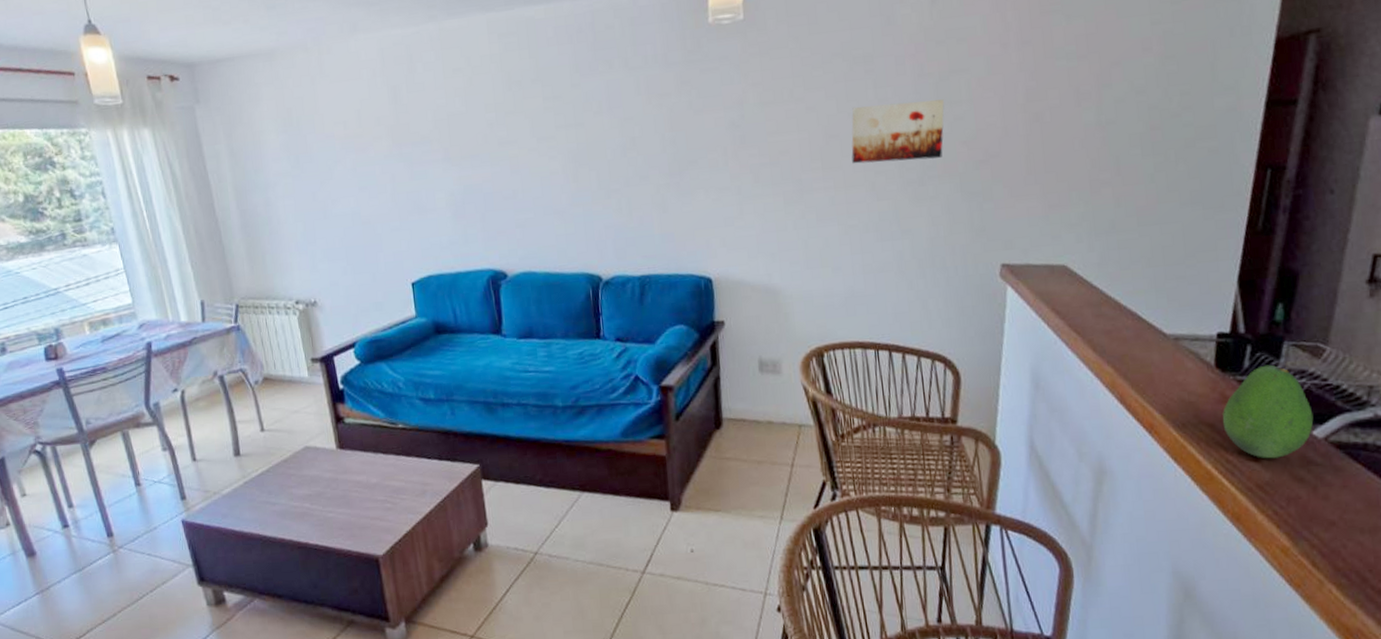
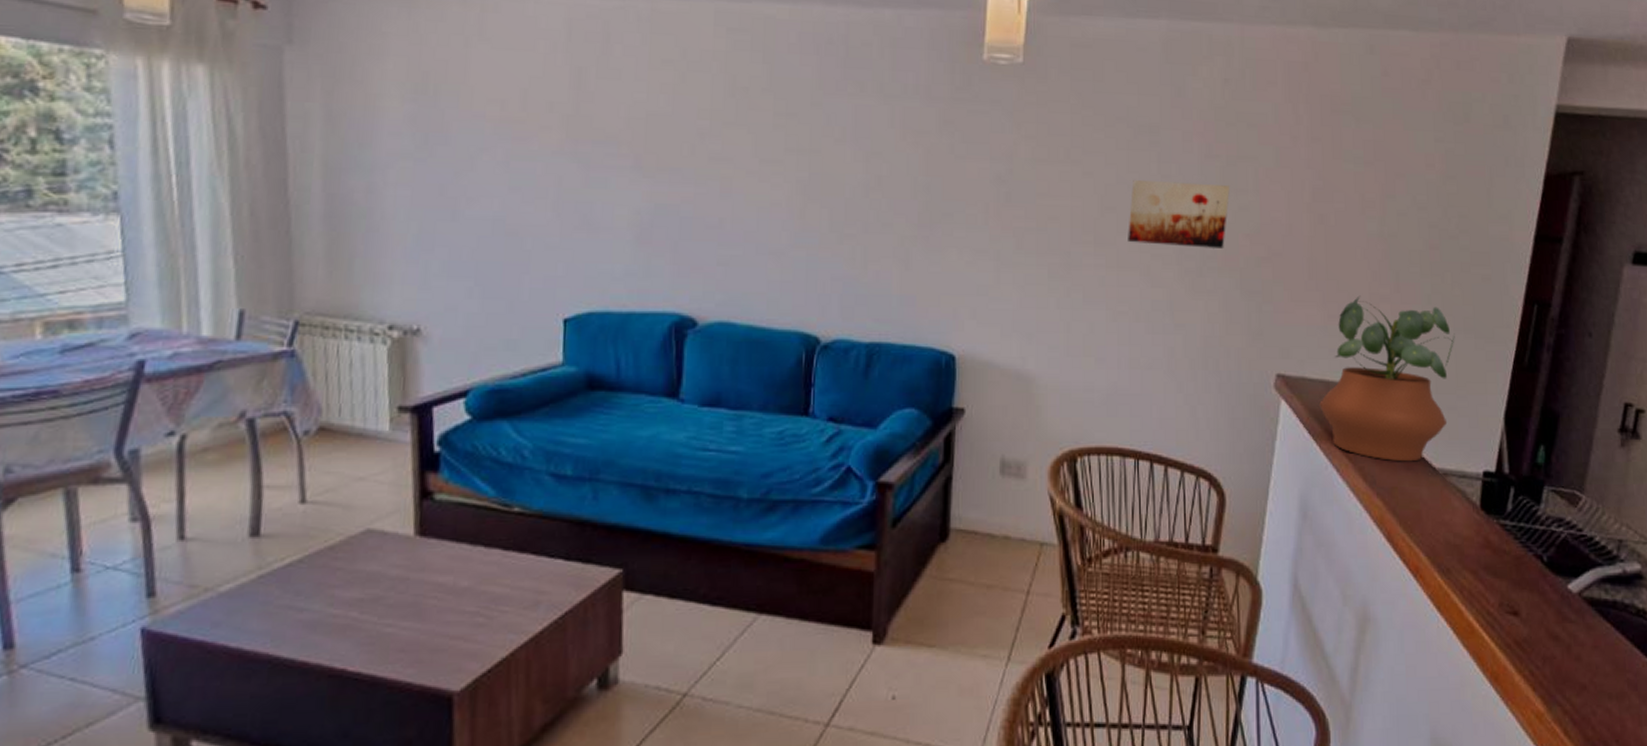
potted plant: none [1045,183,1182,332] -> present [1319,295,1455,462]
fruit: present [1222,364,1314,459] -> none [1485,510,1569,613]

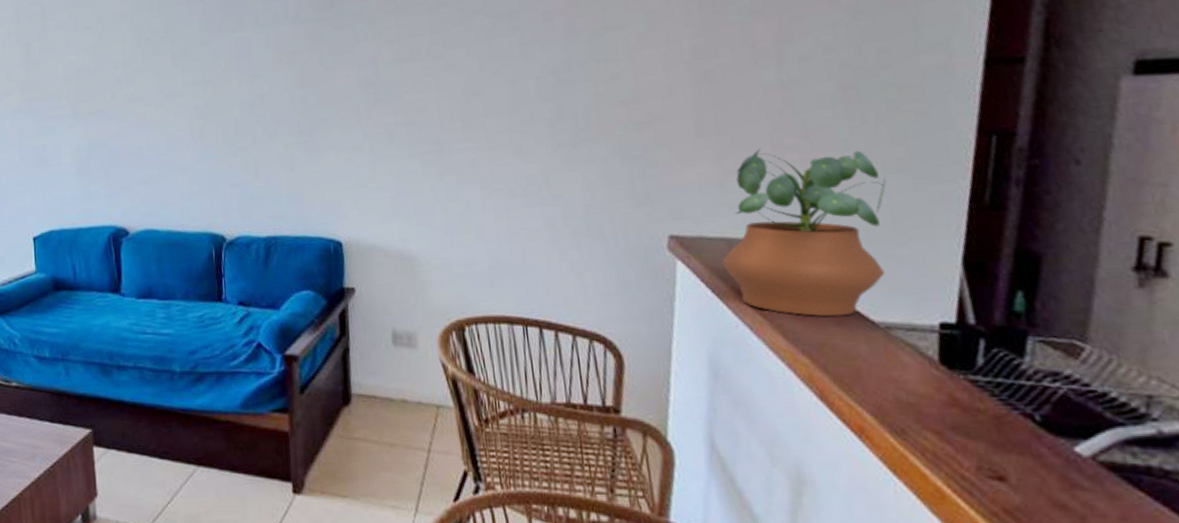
wall art: present [1128,179,1230,250] -> none [495,57,599,124]

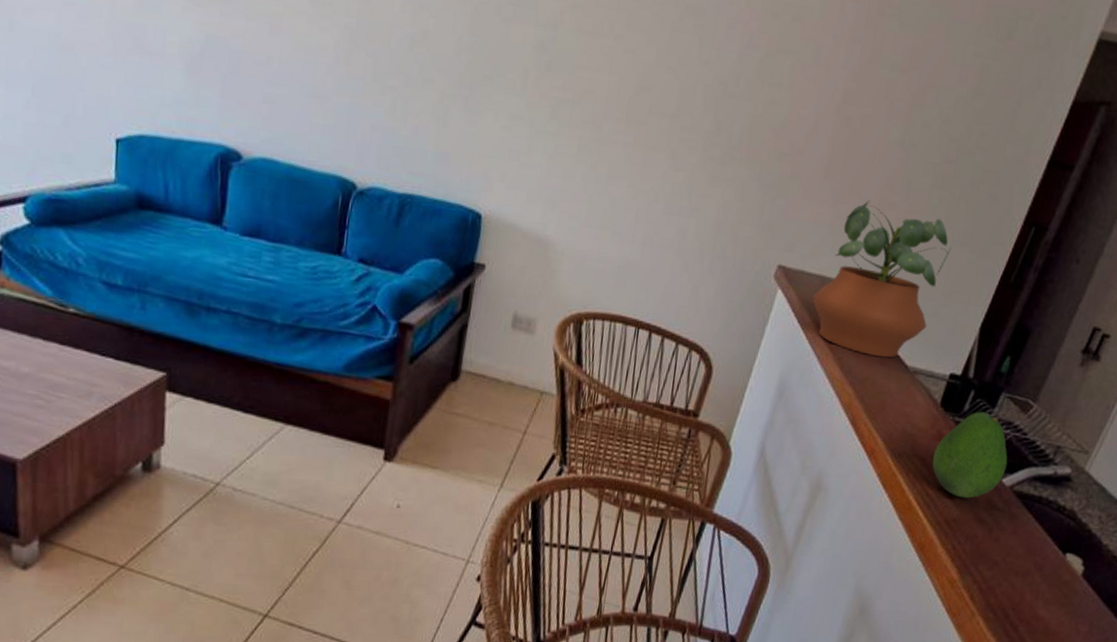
fruit: none [952,363,1075,478] -> present [932,411,1008,499]

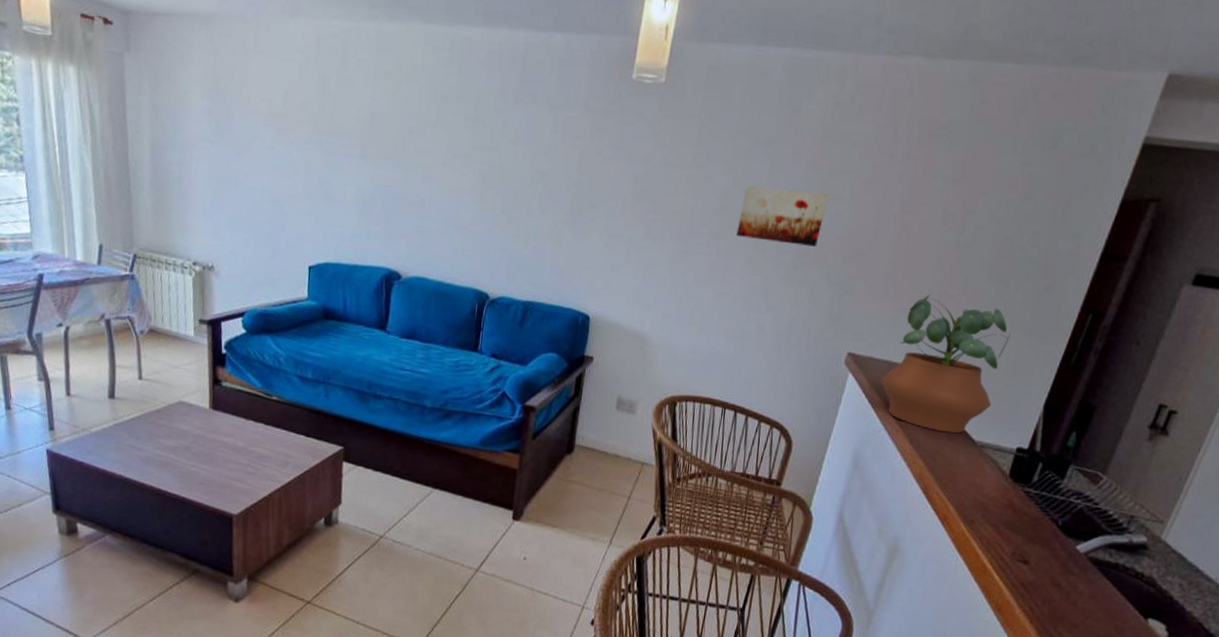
wall art: none [658,61,765,140] -> present [736,184,828,247]
fruit: present [932,411,1008,499] -> none [1004,482,1081,564]

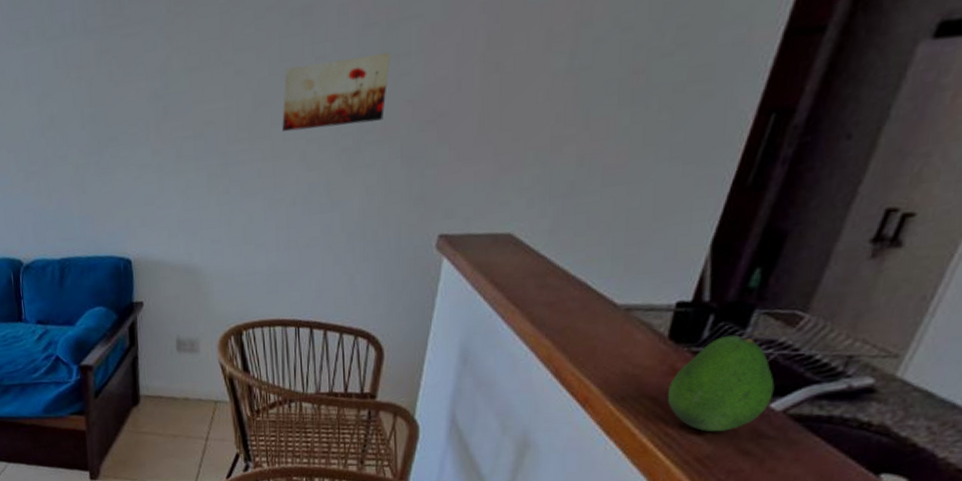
potted plant: present [881,294,1011,434] -> none [485,138,657,303]
fruit: none [1004,482,1081,564] -> present [667,334,775,432]

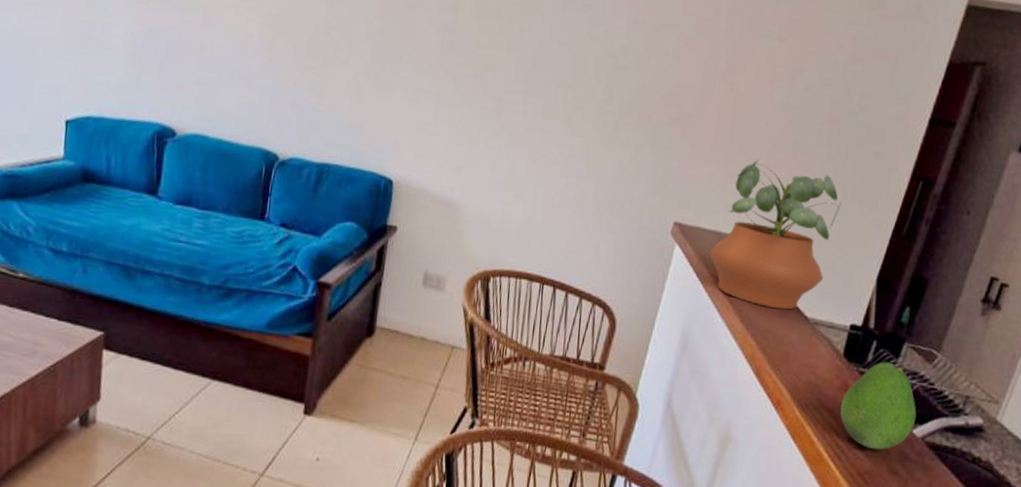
wall art: present [282,52,390,132] -> none [554,37,652,107]
potted plant: none [485,138,657,303] -> present [709,159,842,310]

